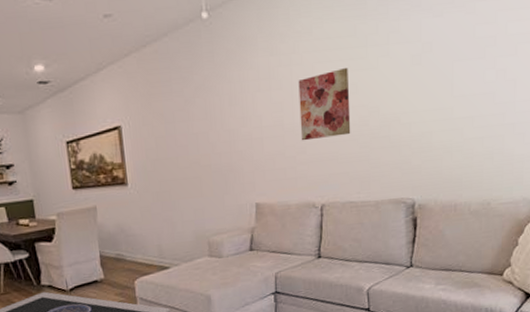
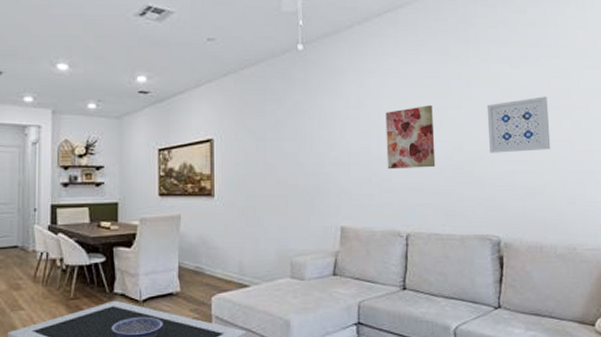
wall art: none [406,46,472,114] -> present [487,96,551,153]

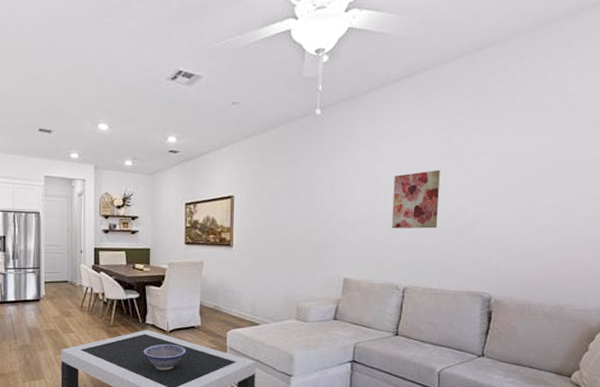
wall art: present [487,96,551,153] -> none [491,164,556,218]

